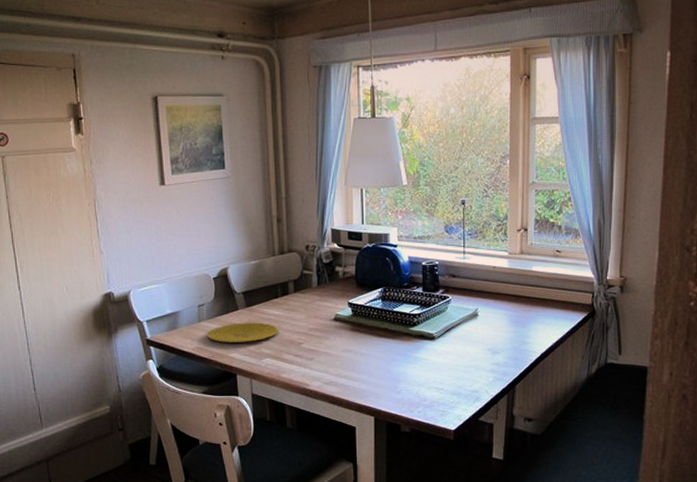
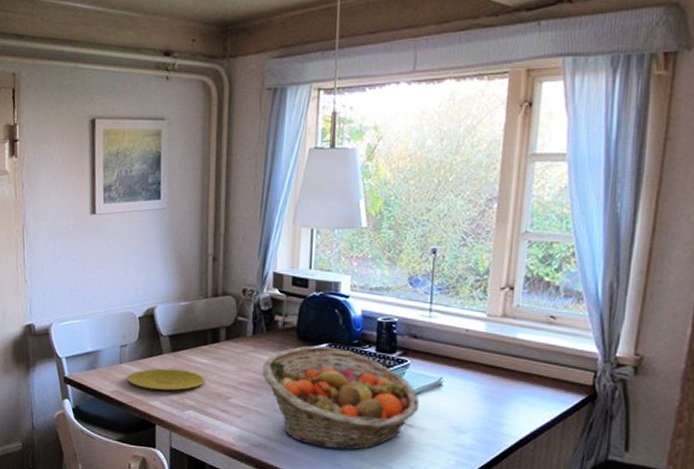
fruit basket: none [328,290,462,379] -> present [262,346,420,450]

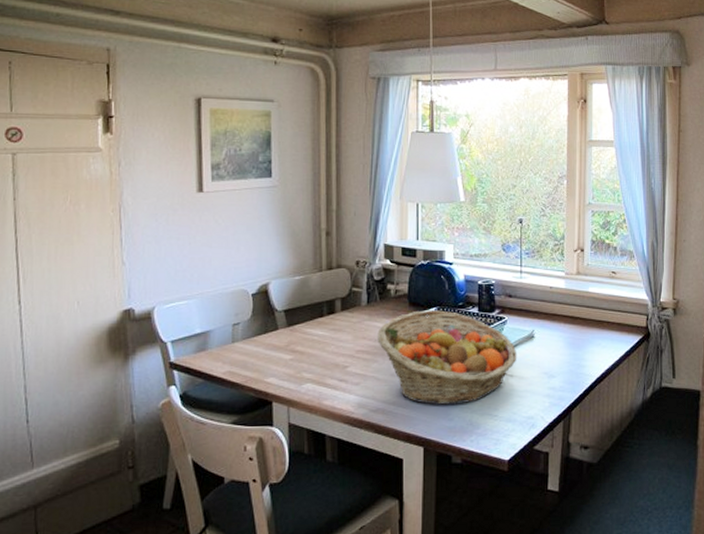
plate: present [127,368,206,391] -> none [241,343,323,366]

